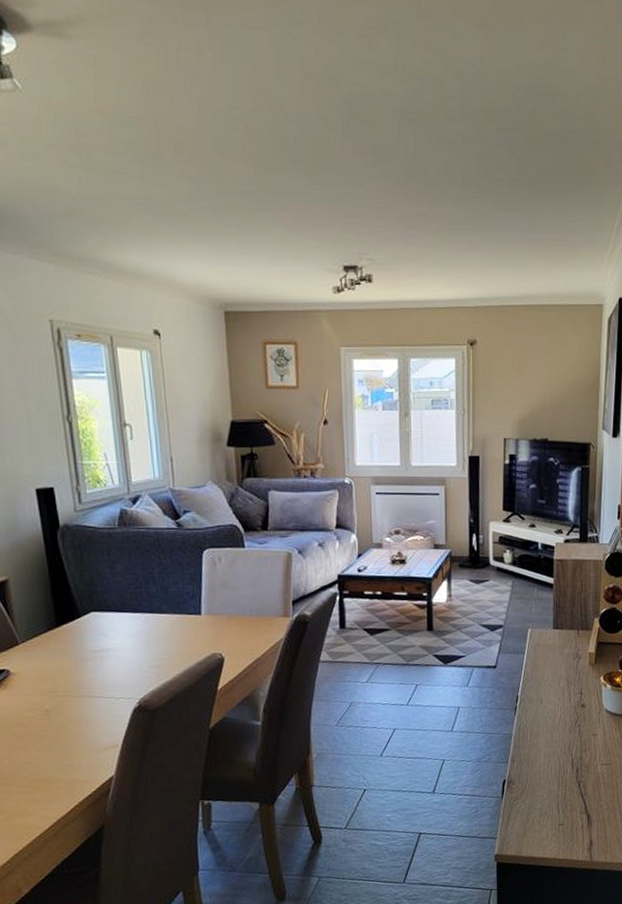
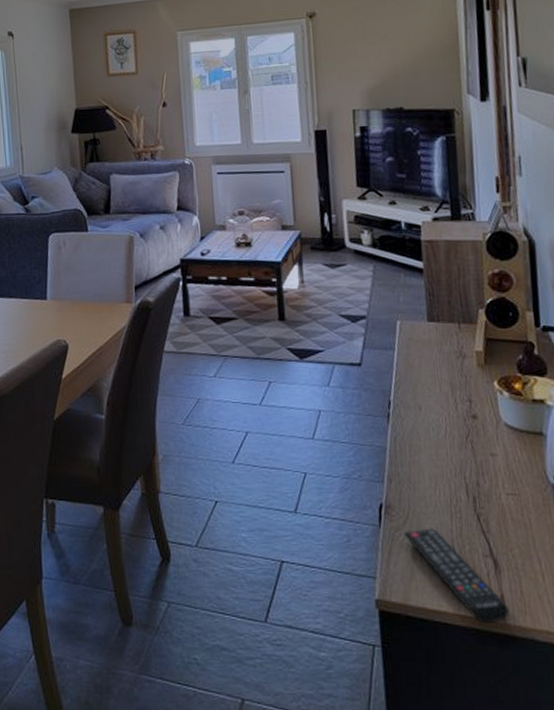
remote control: none [520,795,595,863] -> present [403,528,510,624]

